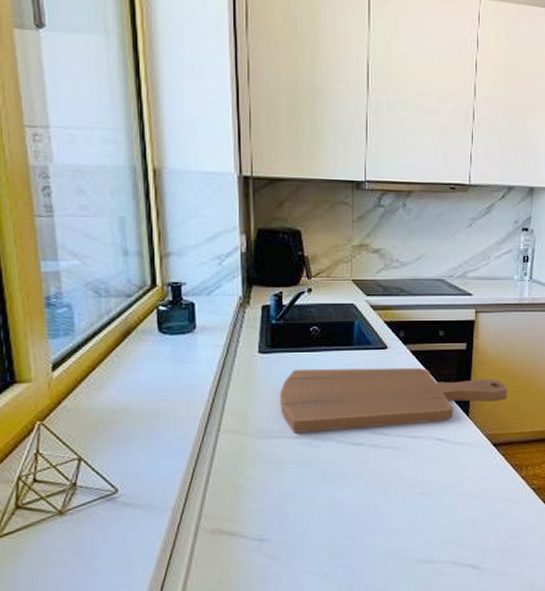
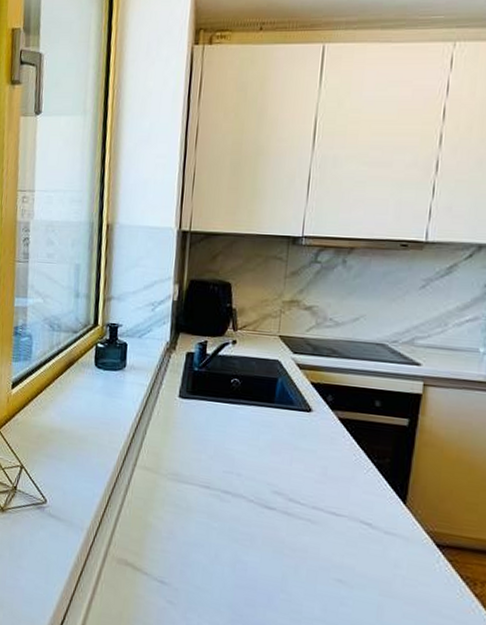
cutting board: present [280,367,508,433] -> none [194,418,462,504]

